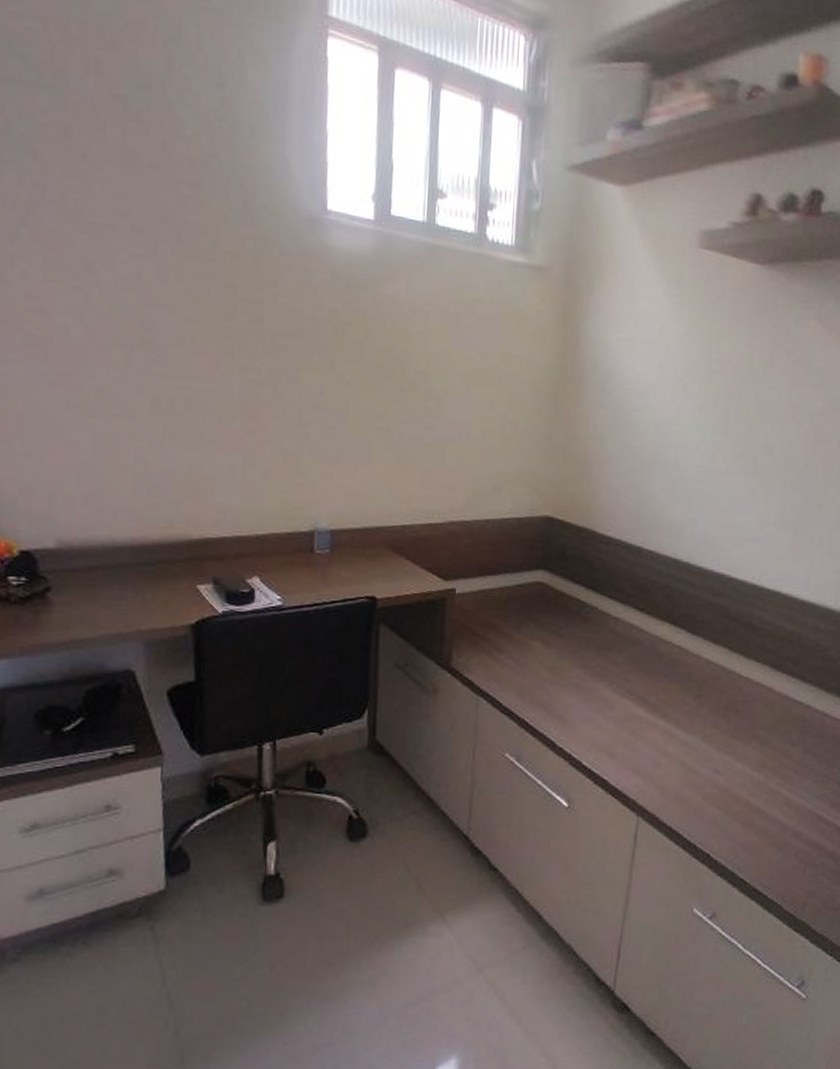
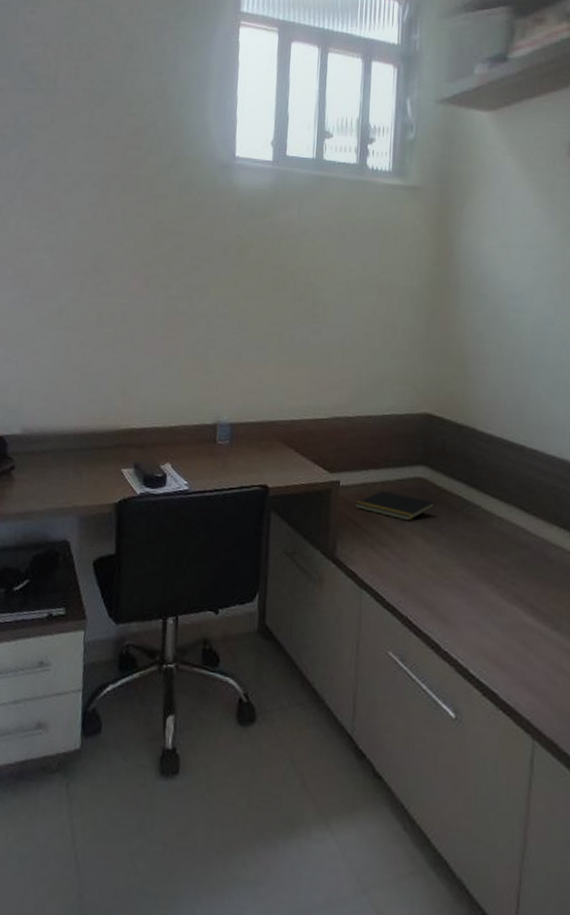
notepad: none [471,596,554,626] -> present [354,490,435,521]

